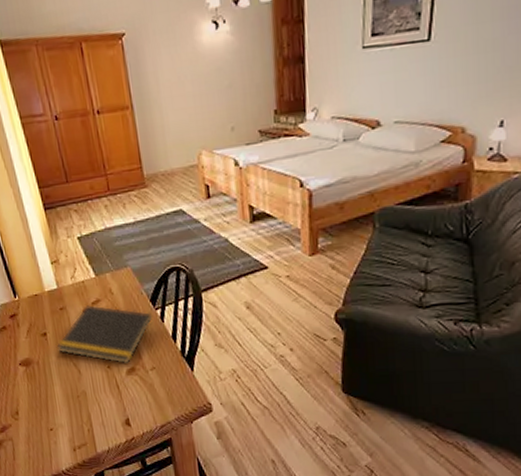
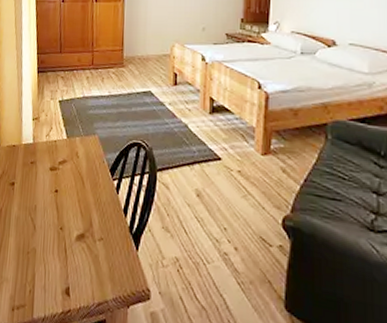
notepad: present [56,305,153,365] -> none [20,164,110,229]

